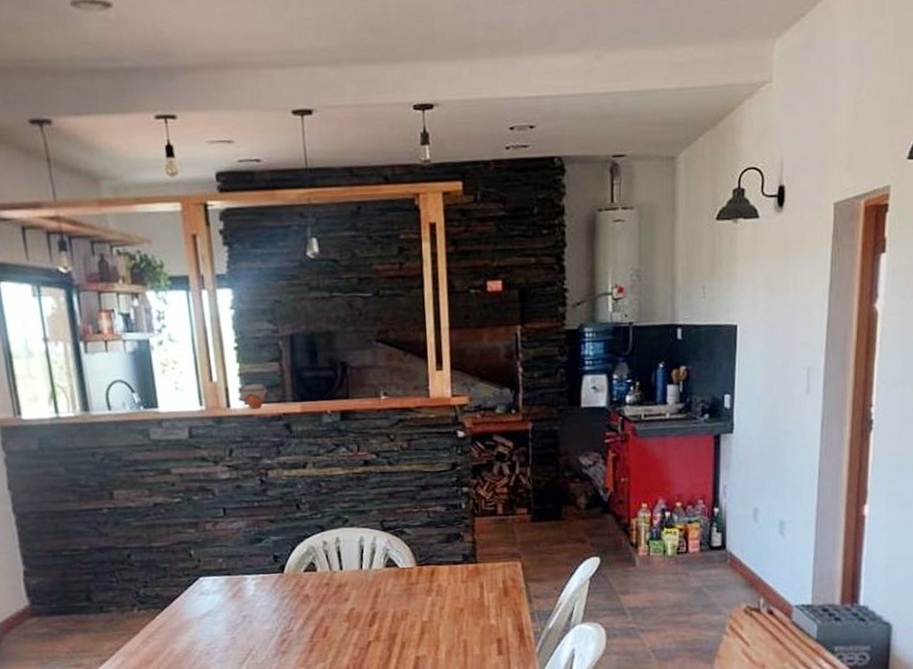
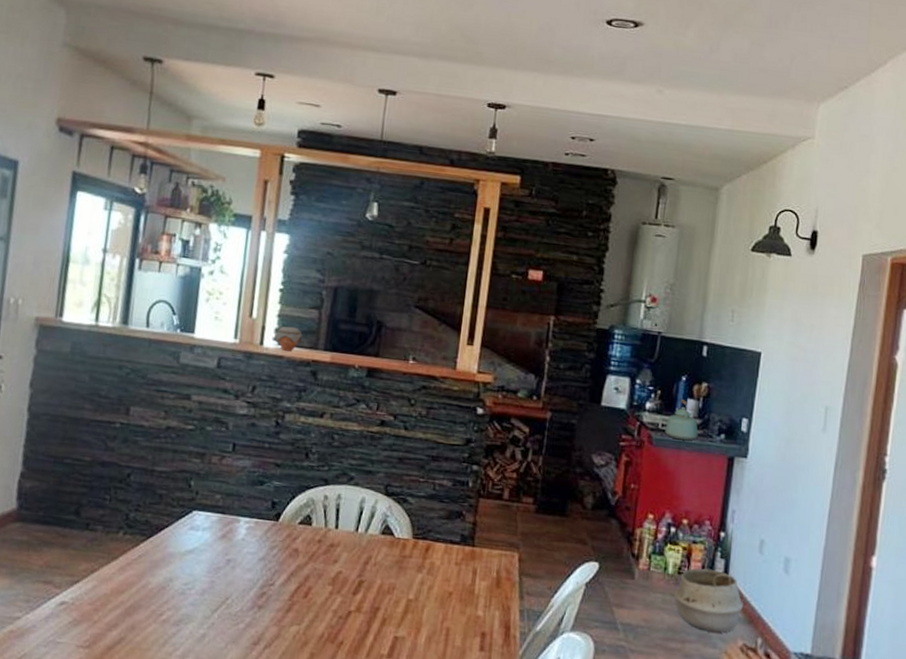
kettle: none [648,386,682,428] -> present [664,398,699,441]
woven basket: none [675,533,743,601] -> present [674,555,743,633]

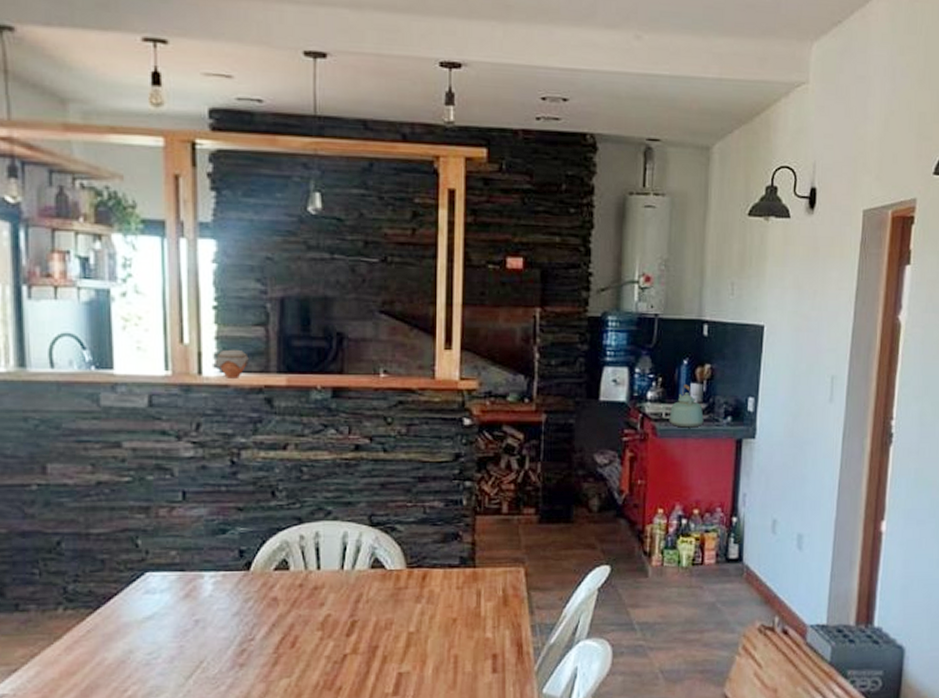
woven basket: present [674,555,743,633] -> none [689,544,759,618]

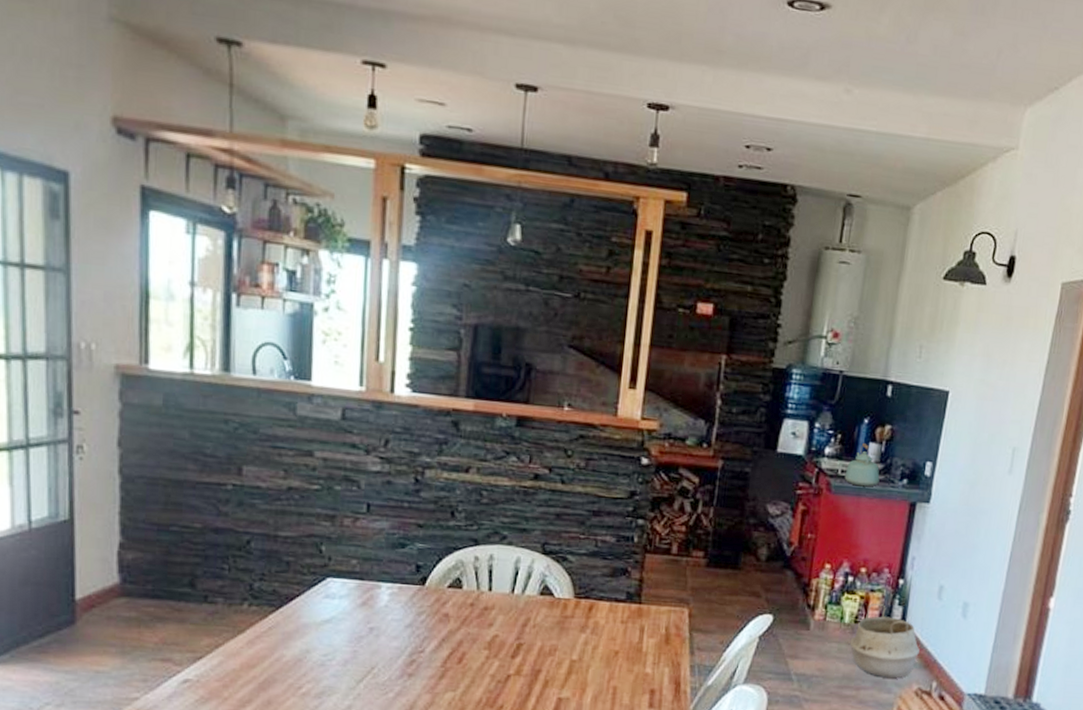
jar: present [215,349,249,380] -> none [407,370,440,401]
woven basket: none [689,544,759,618] -> present [849,604,920,679]

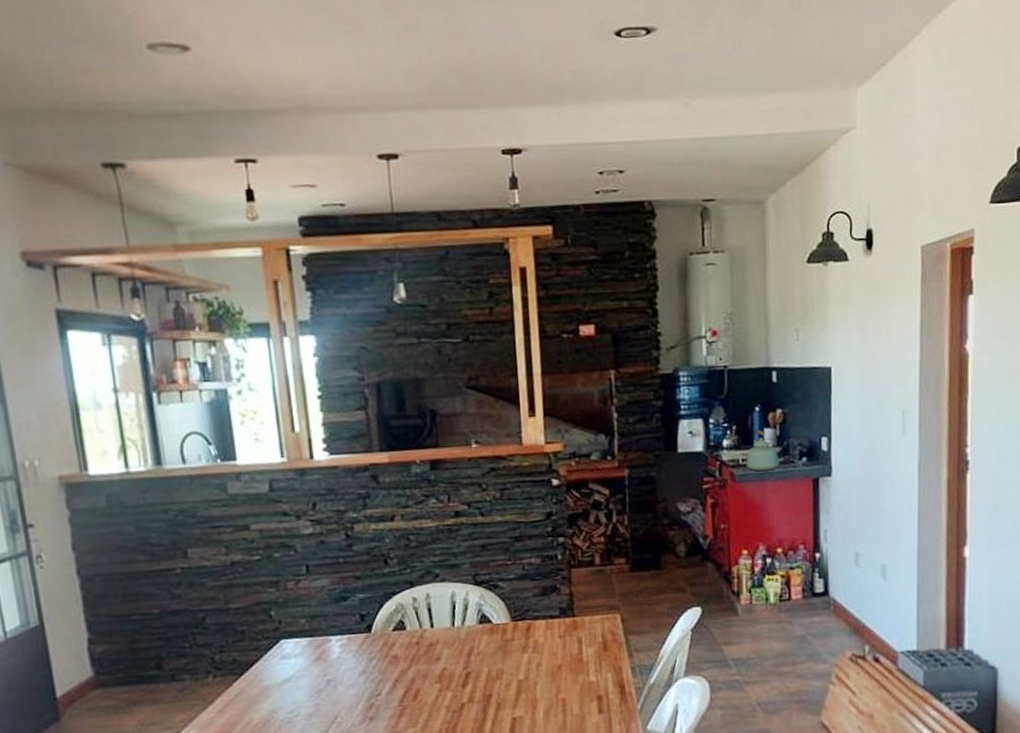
woven basket: present [849,604,920,679] -> none [778,580,847,649]

